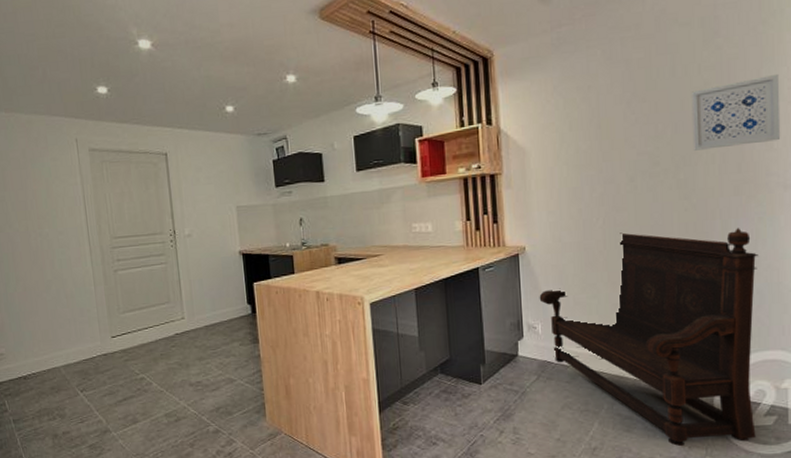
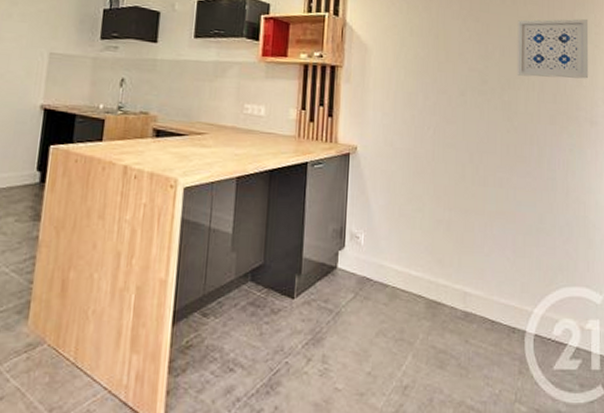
bench: present [539,228,759,447] -> none [365,145,569,390]

